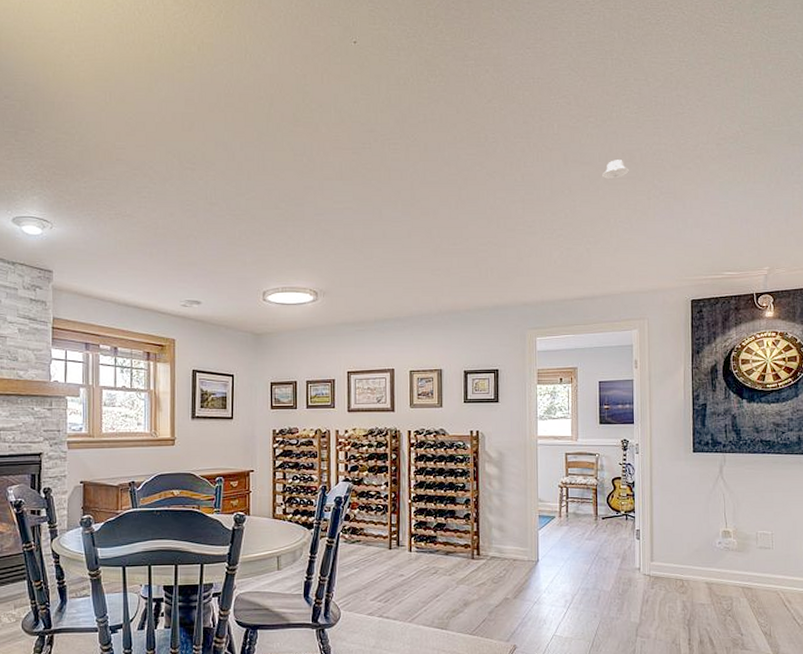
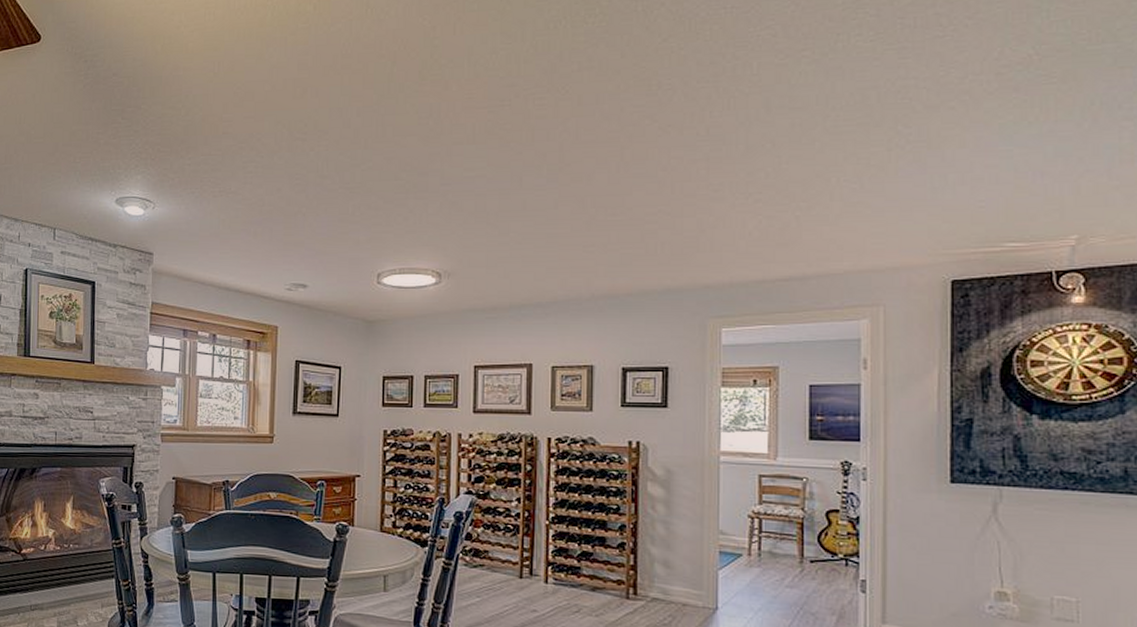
recessed light: present [602,160,629,179] -> none [820,102,860,127]

